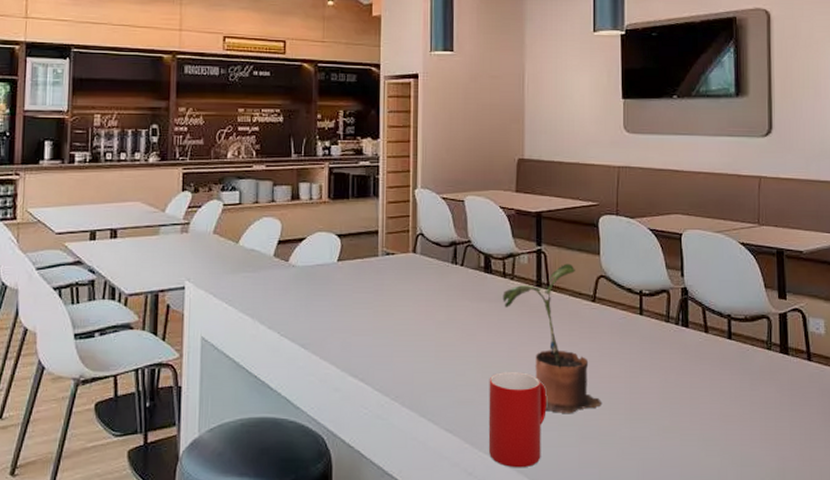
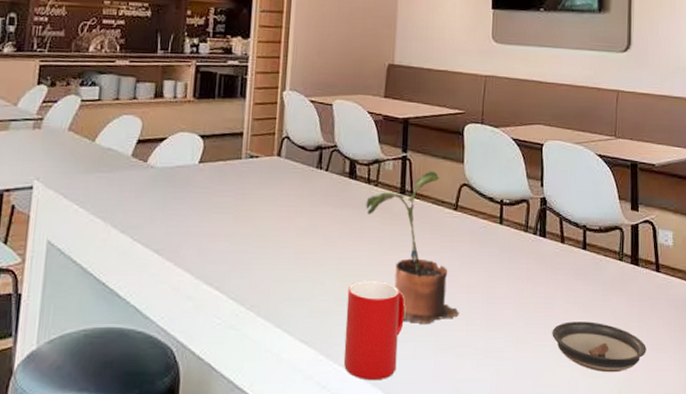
saucer: none [699,411,800,462] -> present [552,321,646,373]

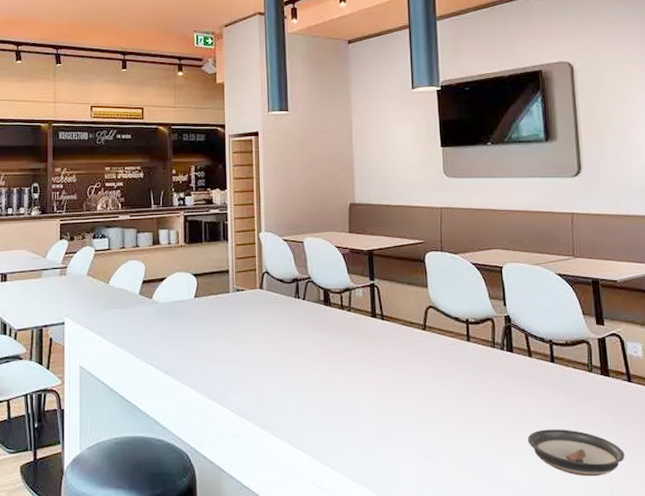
cup: present [344,281,405,381] -> none [332,394,386,482]
potted plant: present [366,171,460,325] -> none [341,296,437,433]

